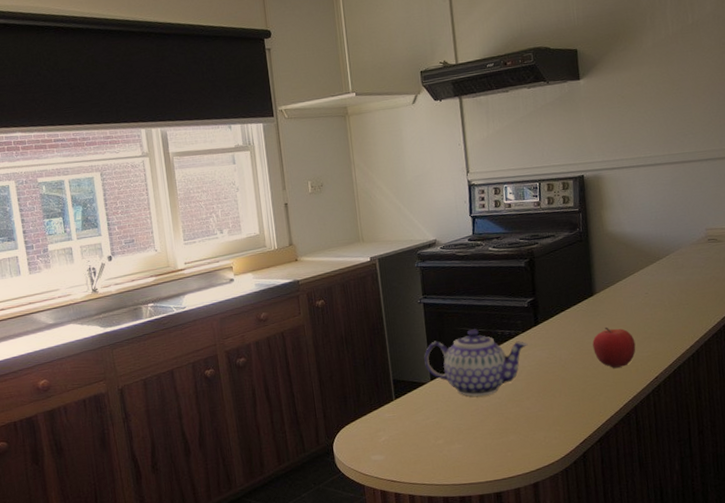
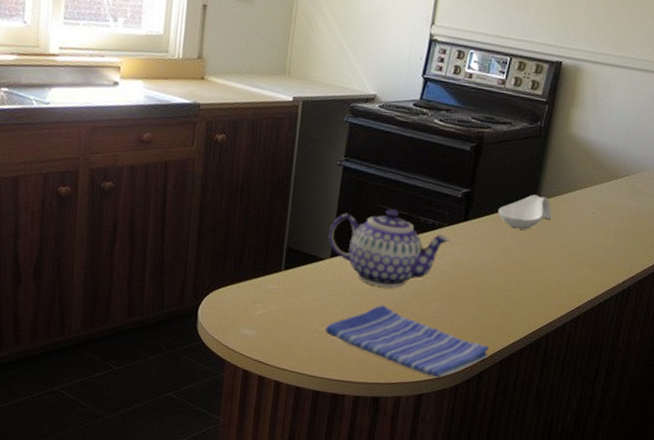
dish towel: none [440,411,587,465] -> present [325,305,489,378]
spoon rest: none [562,289,610,322] -> present [498,194,552,230]
fruit: present [592,327,636,368] -> none [520,240,568,288]

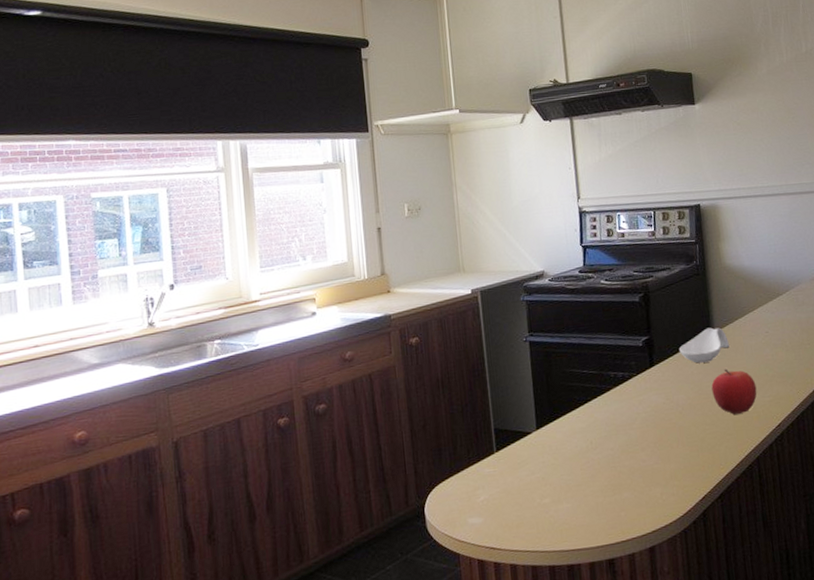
dish towel: present [325,305,489,378] -> none [546,464,707,526]
teapot: present [328,209,451,288] -> none [529,371,643,448]
fruit: none [520,240,568,288] -> present [711,369,757,415]

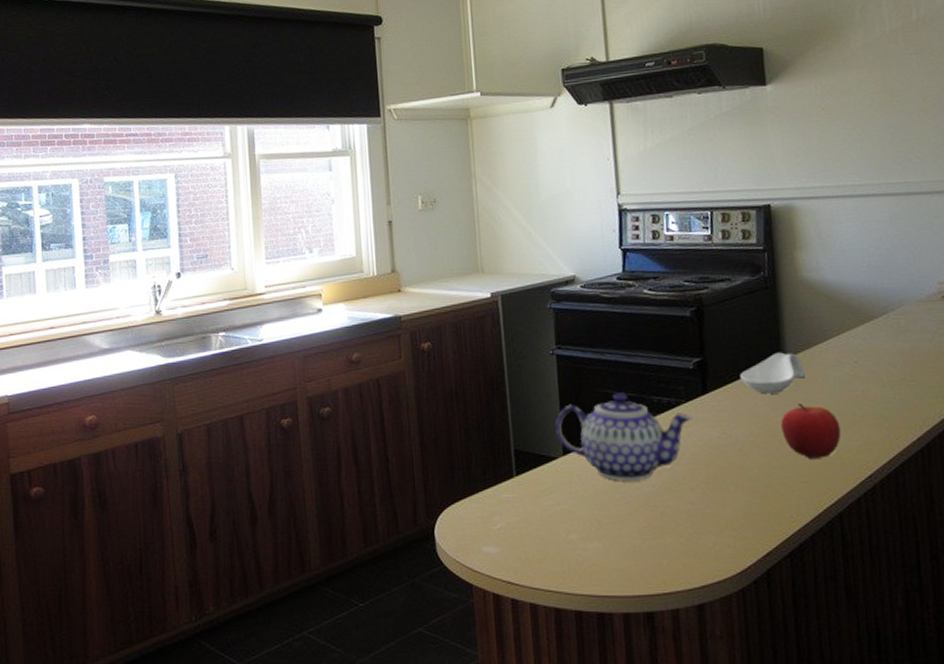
teapot: none [529,371,643,448] -> present [555,393,693,481]

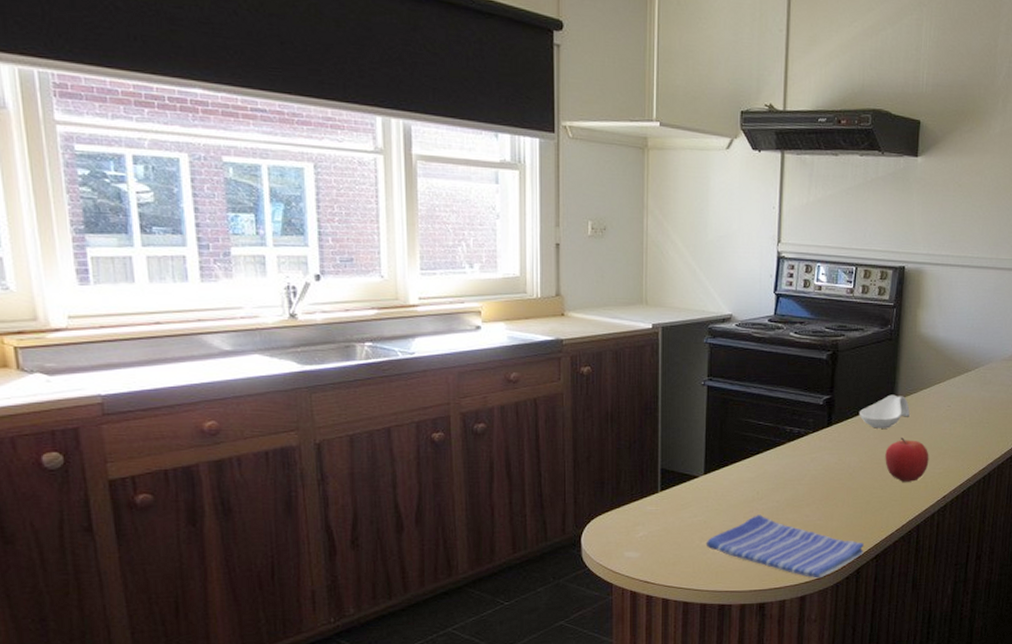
teapot: present [555,393,693,481] -> none [700,422,817,497]
dish towel: none [573,502,772,582] -> present [705,514,864,579]

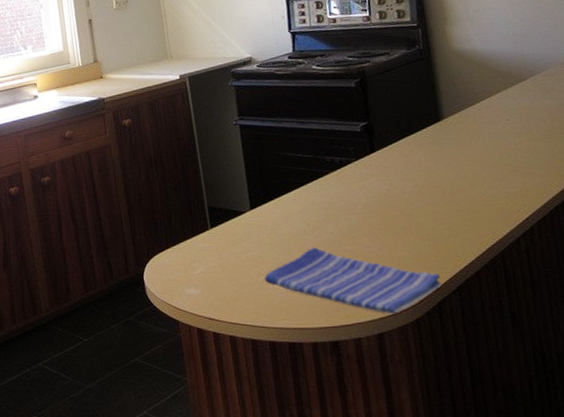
spoon rest: present [859,394,910,428] -> none [402,114,462,151]
fruit: present [885,437,929,482] -> none [442,157,499,205]

